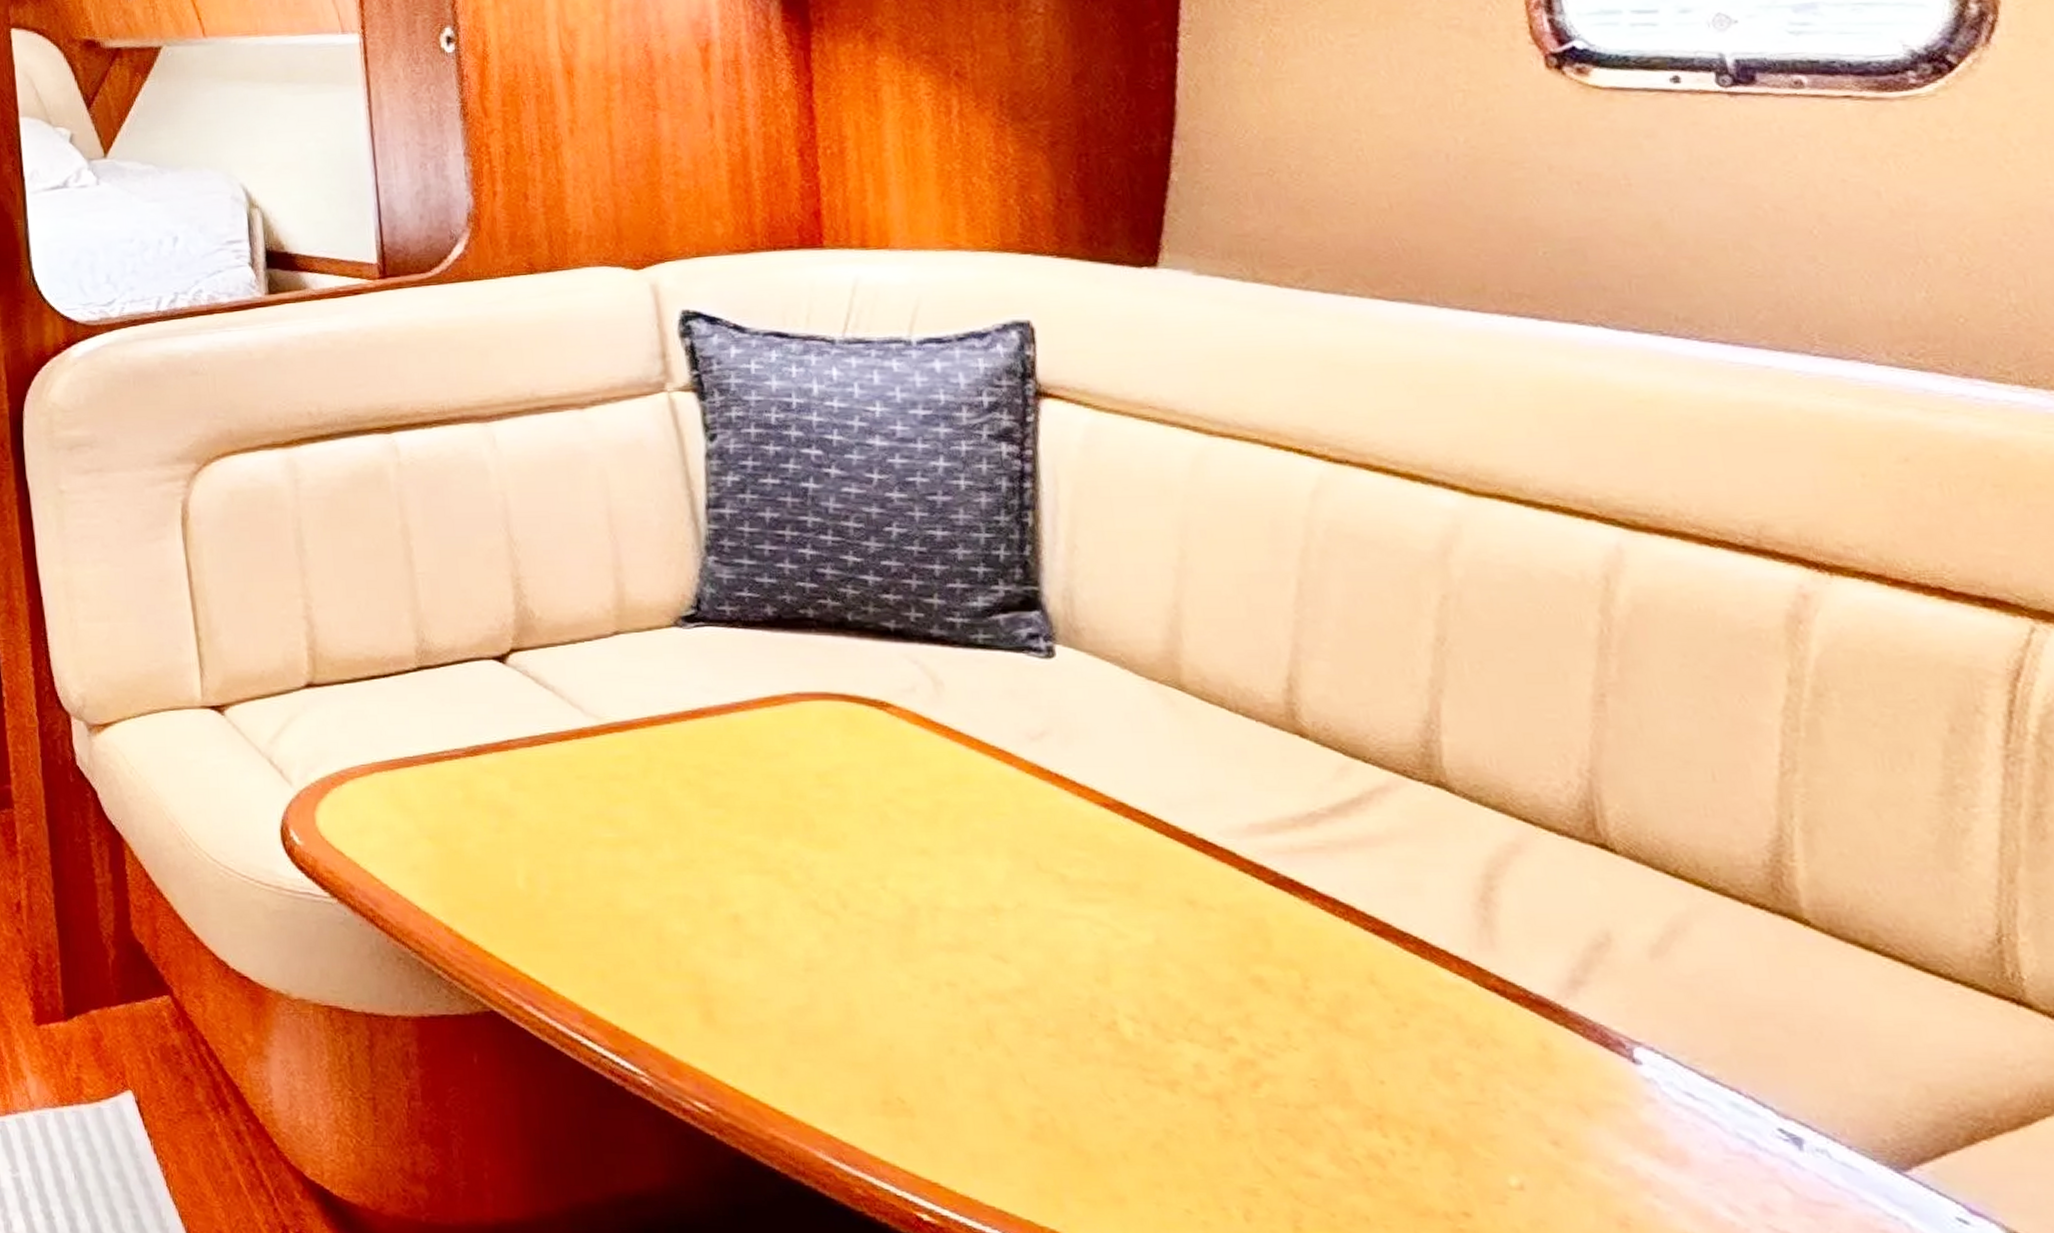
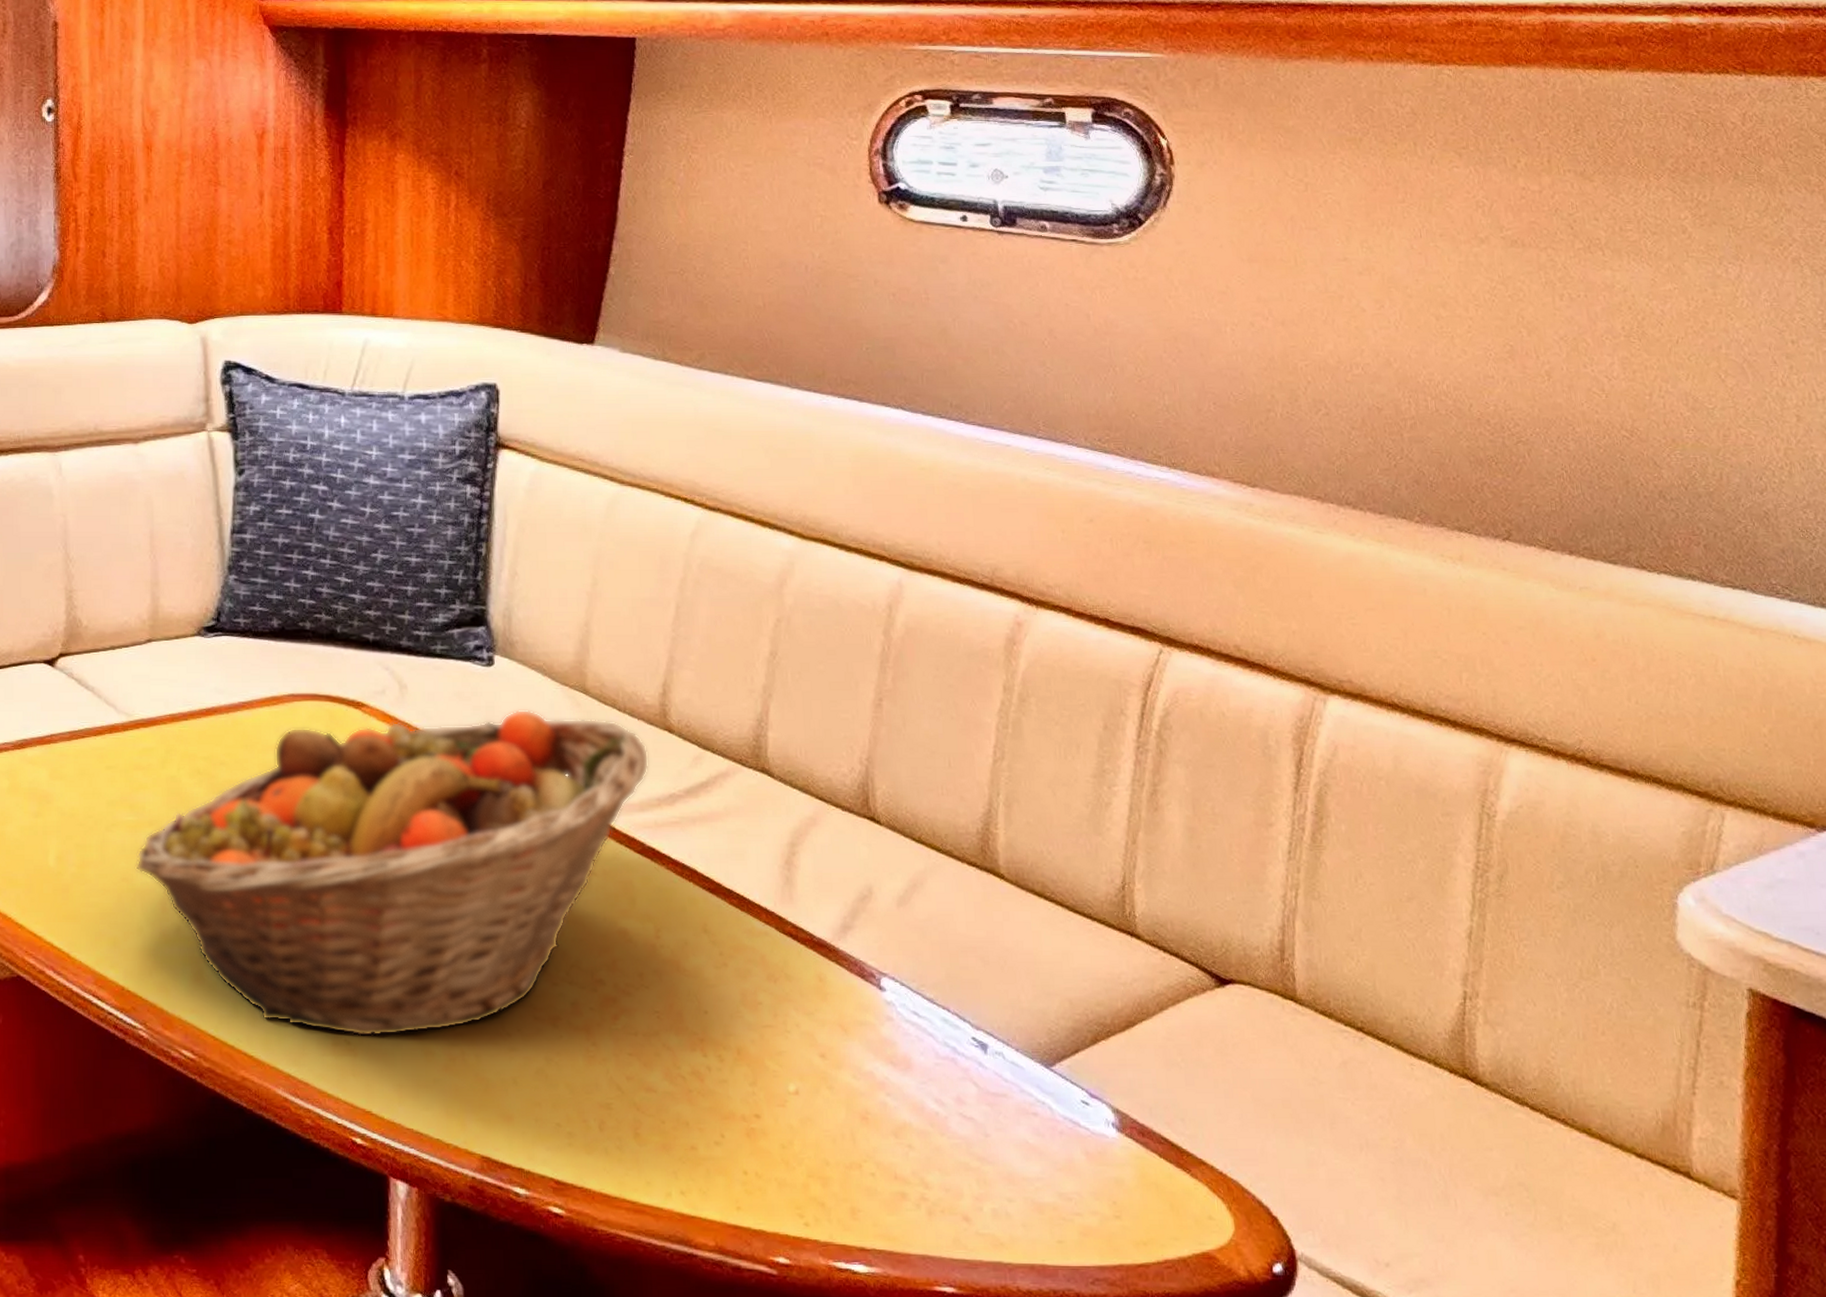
fruit basket: none [620,709,1277,1096] -> present [135,709,649,1037]

